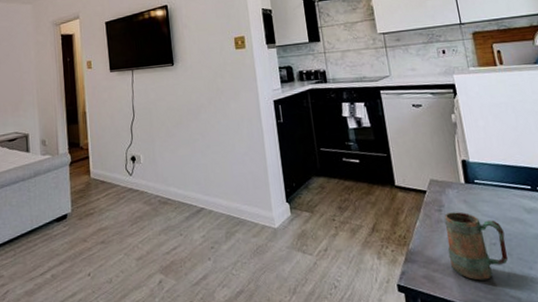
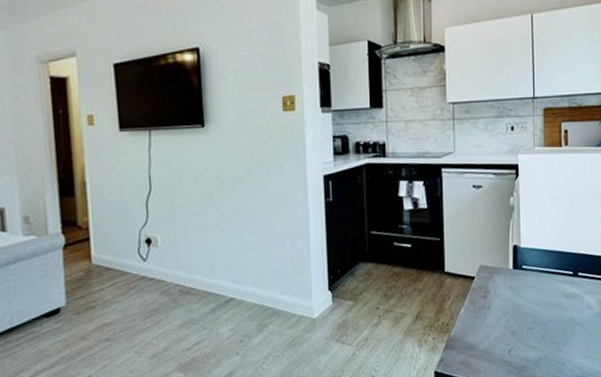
mug: present [444,212,509,281] -> none [487,298,542,364]

